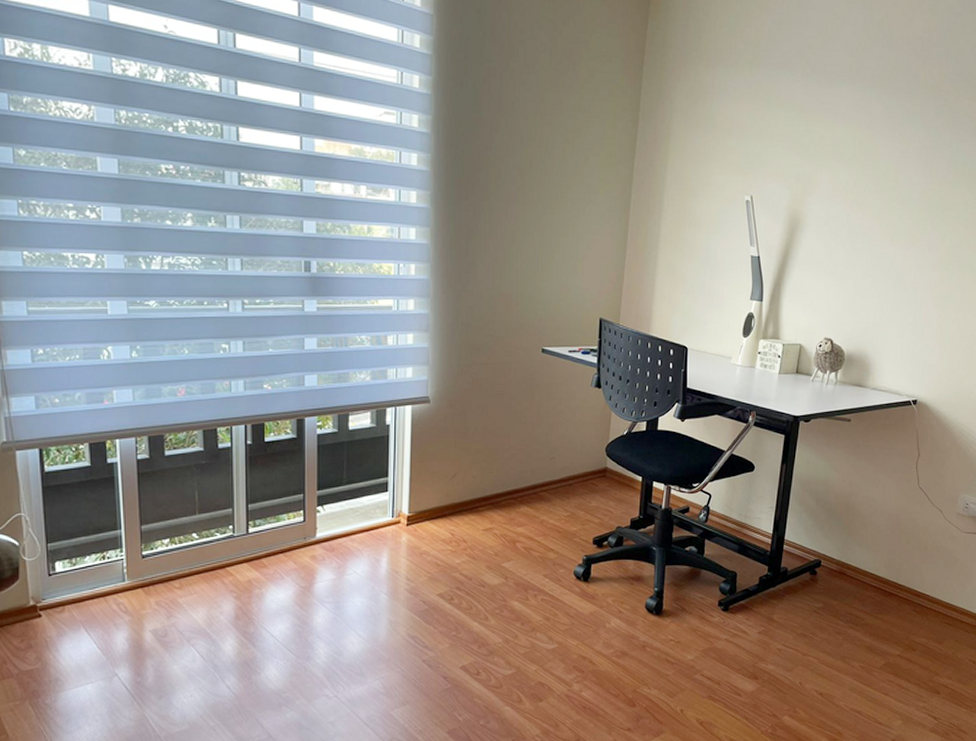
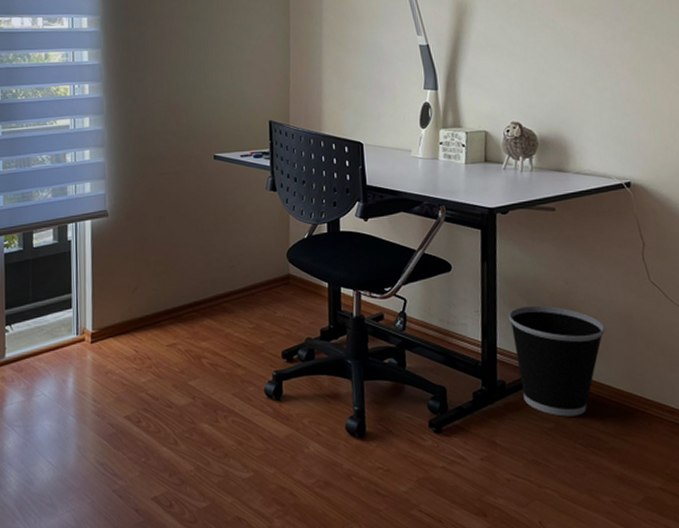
wastebasket: none [797,504,877,598] -> present [508,305,606,417]

